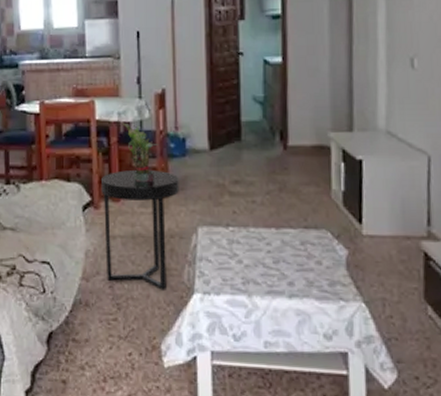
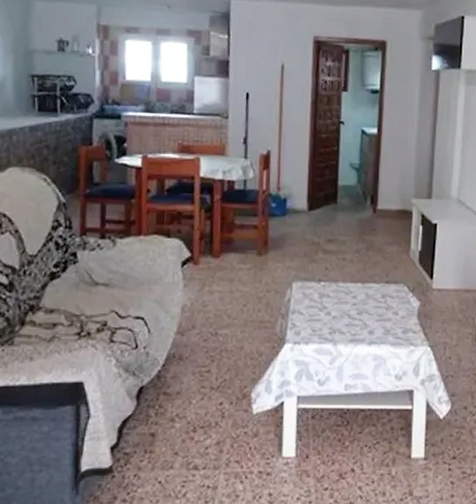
side table: present [102,169,179,290] -> none [202,227,278,342]
potted plant: present [122,123,159,182] -> none [226,181,262,239]

